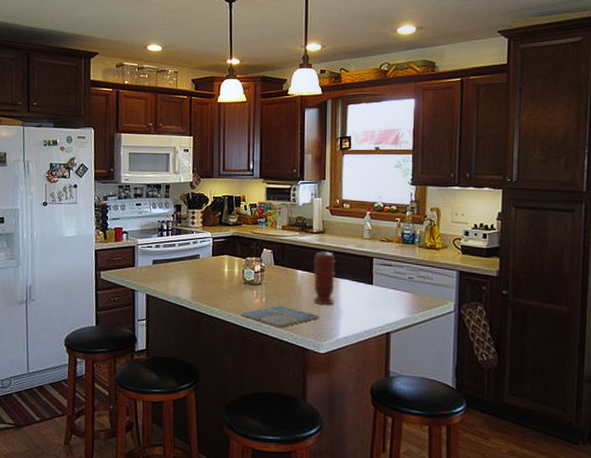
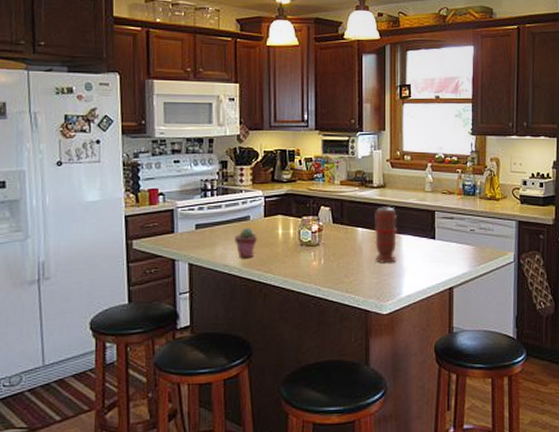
potted succulent: none [186,264,205,293] -> present [235,227,257,258]
drink coaster: present [241,305,319,328] -> none [297,266,381,291]

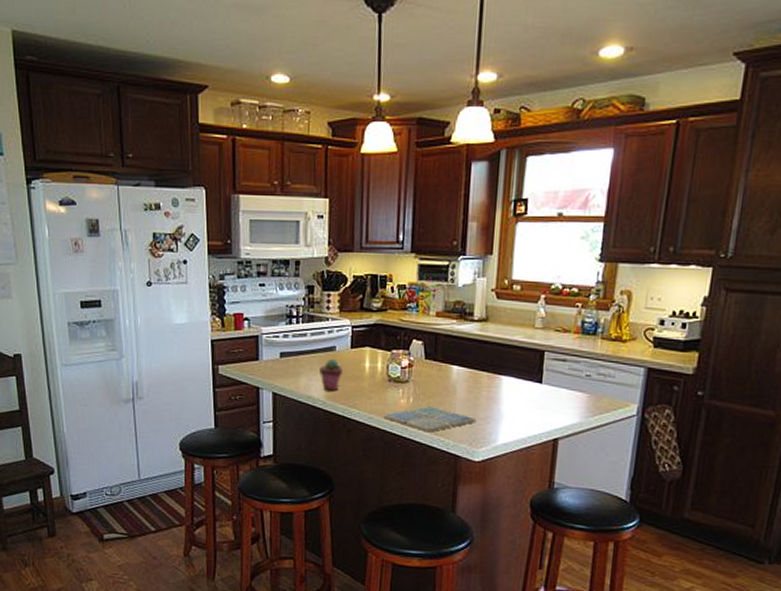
drink coaster: none [297,266,381,291] -> present [383,406,476,432]
spice grinder: present [375,207,397,263] -> none [470,343,499,407]

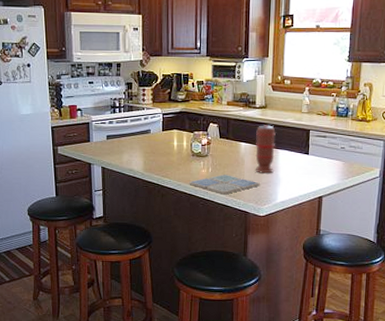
potted succulent: present [319,358,343,391] -> none [138,139,156,165]
spice grinder: none [470,343,499,407] -> present [255,125,276,174]

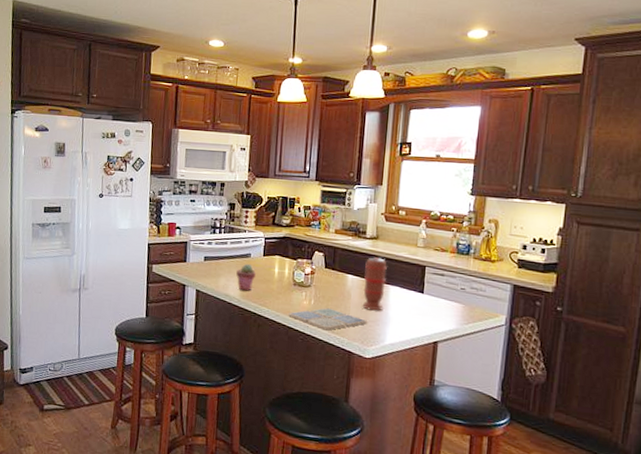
potted succulent: none [138,139,156,165] -> present [236,263,256,291]

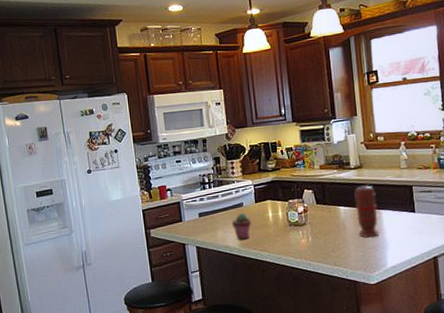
drink coaster: present [288,308,367,331] -> none [289,242,366,264]

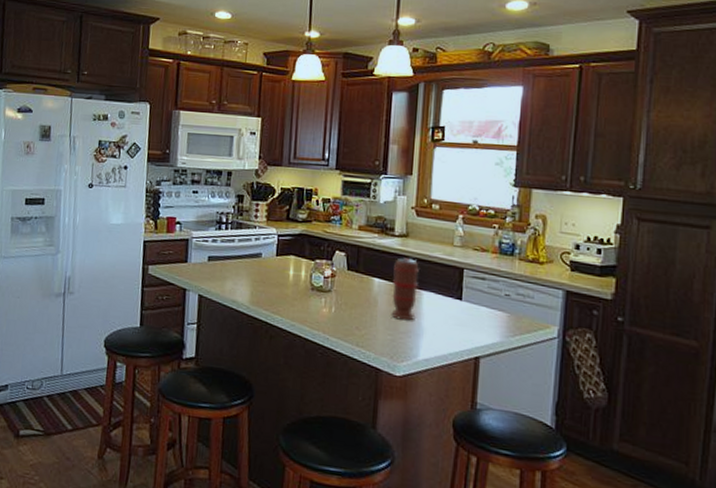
potted succulent: present [232,212,251,240] -> none [245,264,268,297]

